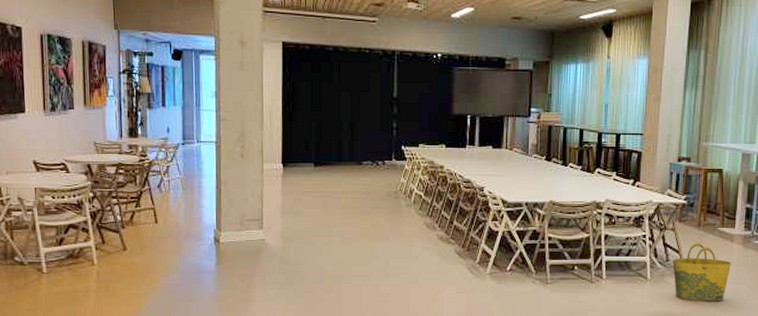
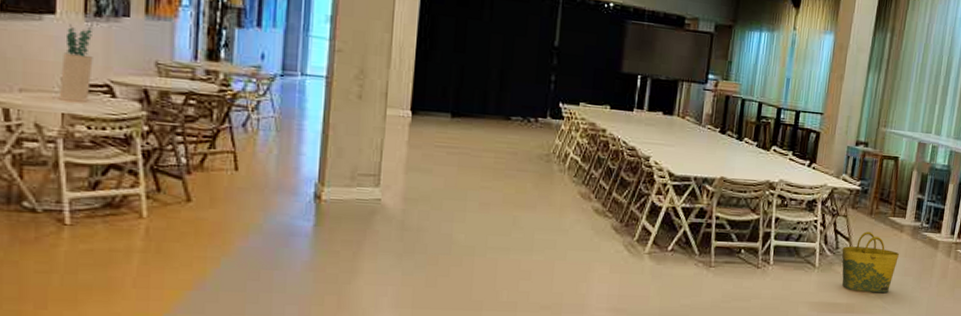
vase: none [31,117,53,179] -> present [58,23,94,103]

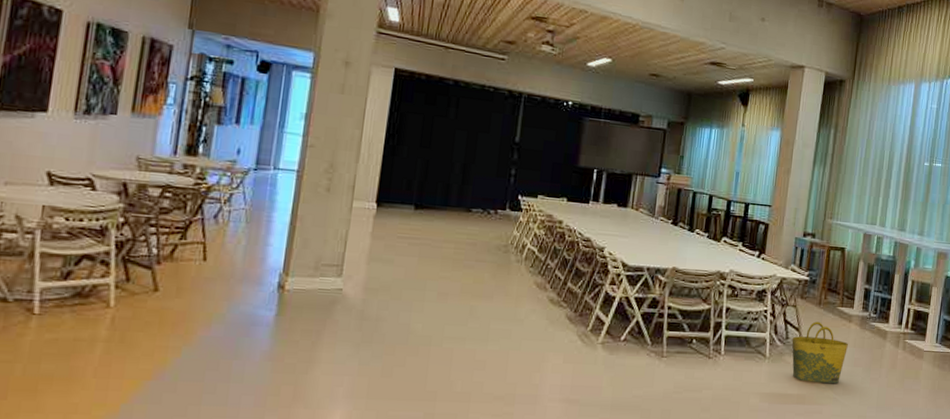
vase: present [58,23,94,103] -> none [41,120,82,195]

